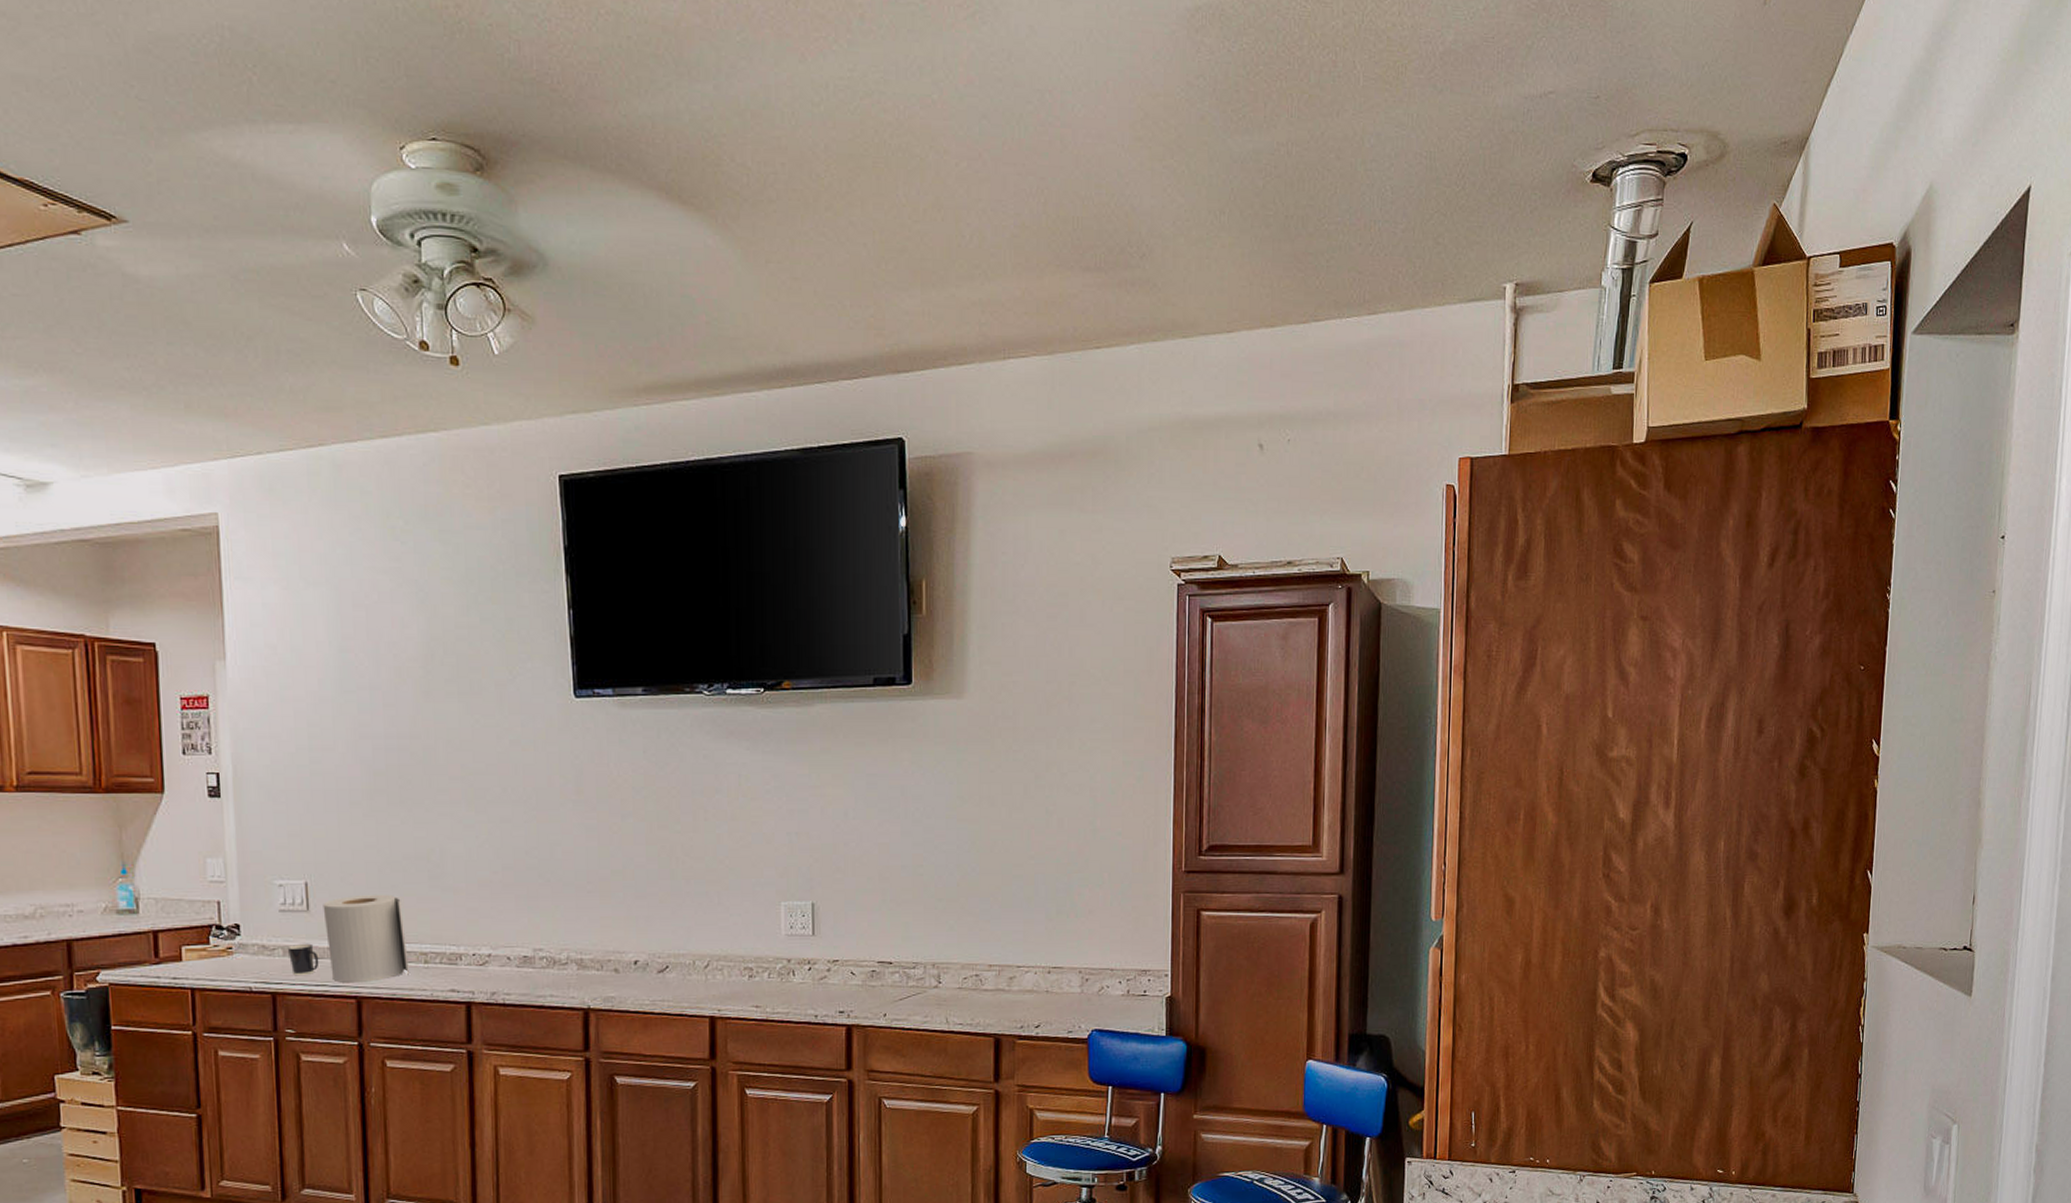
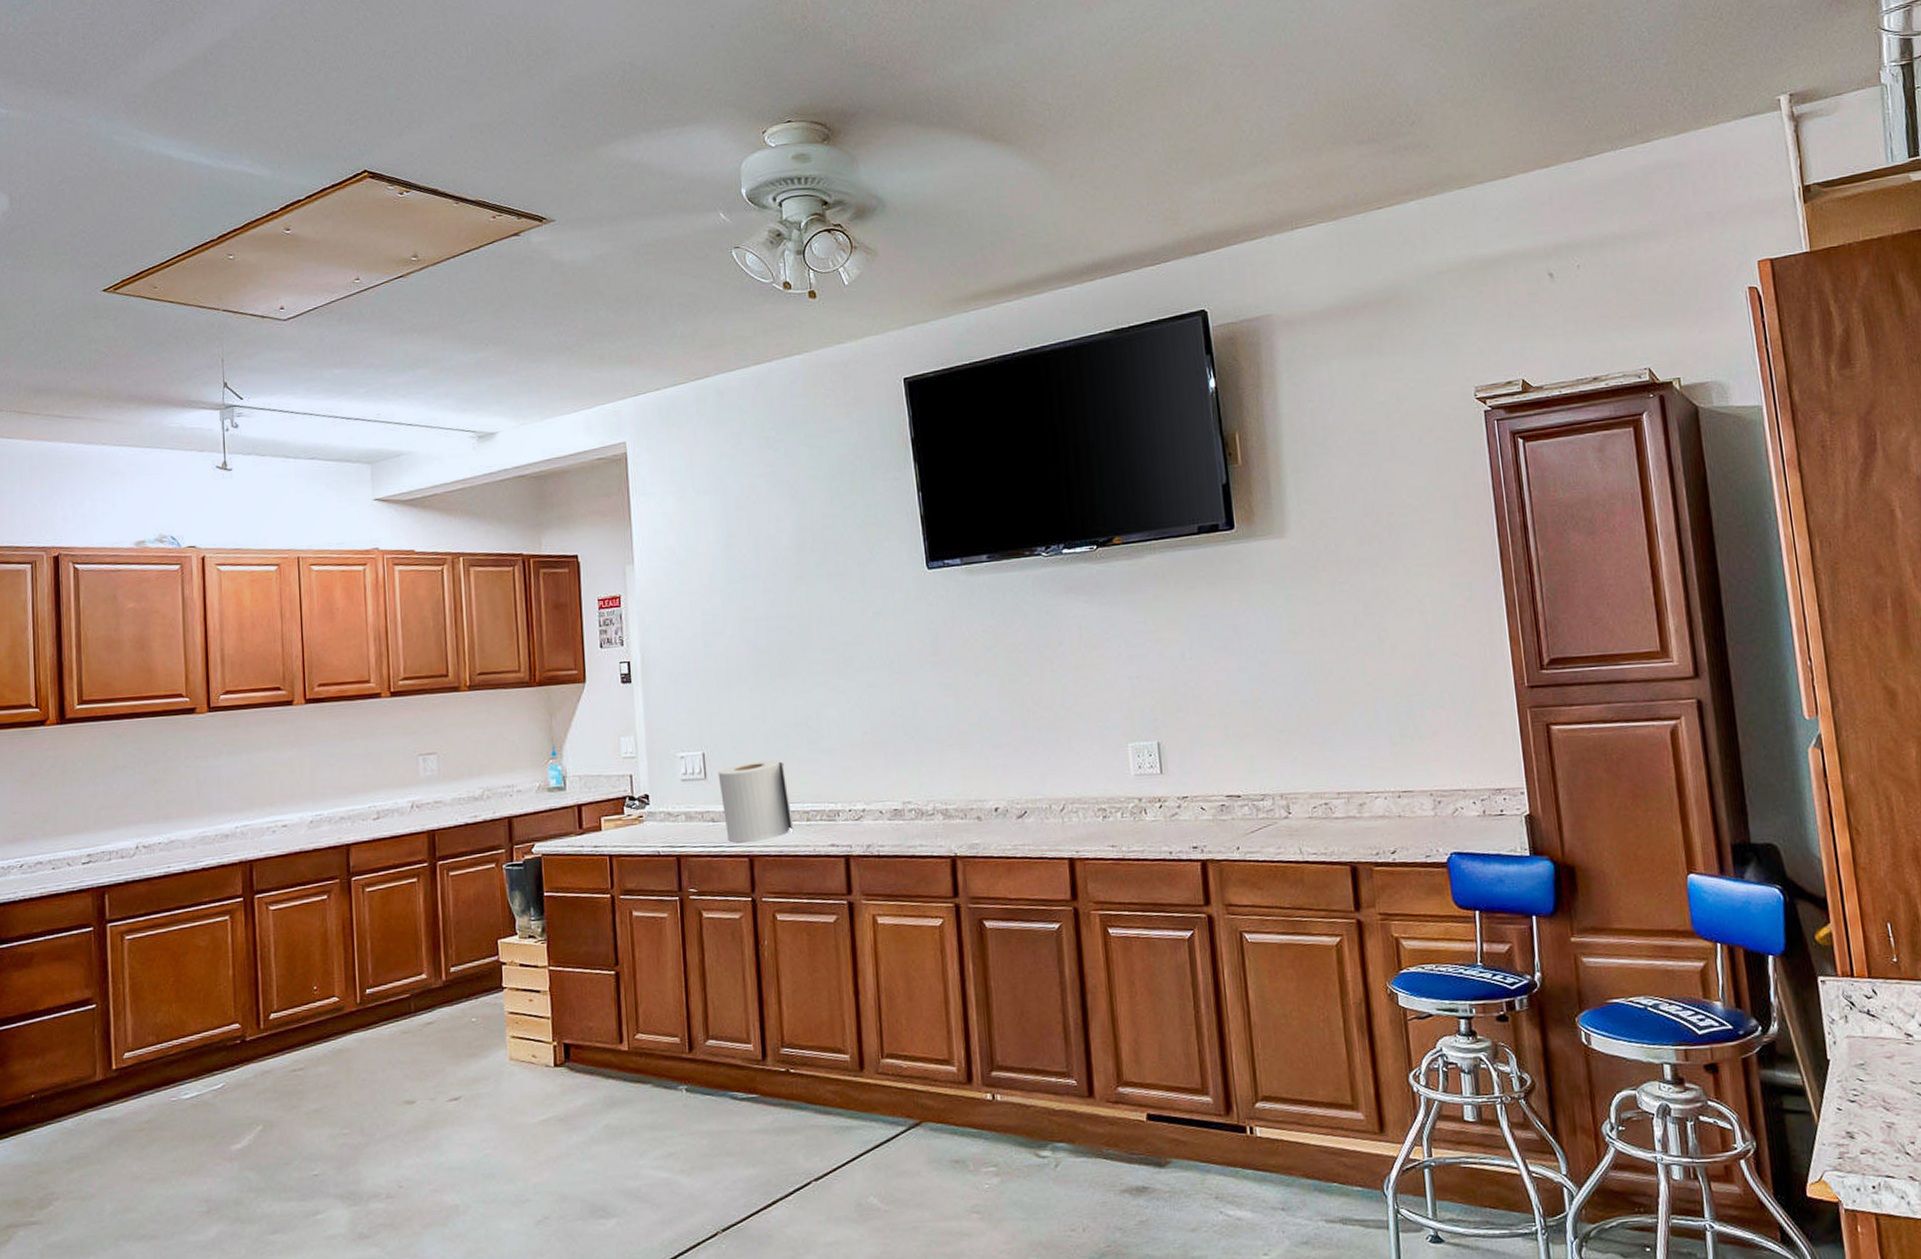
mug: present [287,943,319,976] -> none [689,808,716,839]

